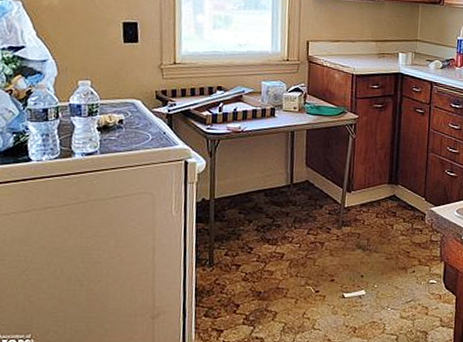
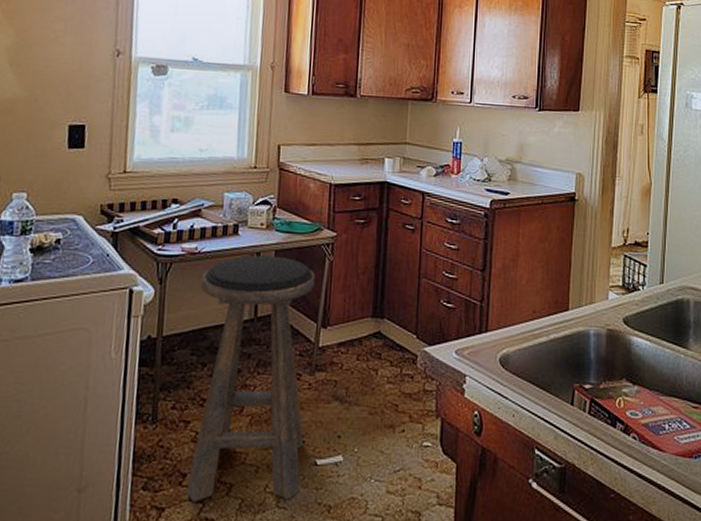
stool: none [240,133,341,325] -> present [187,255,316,502]

